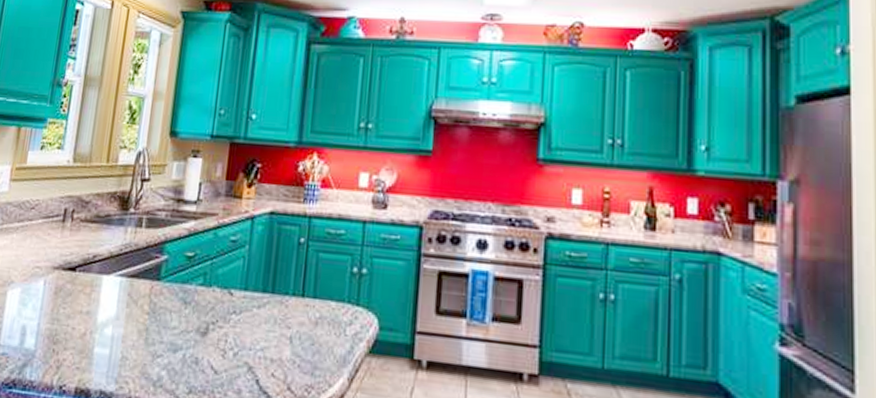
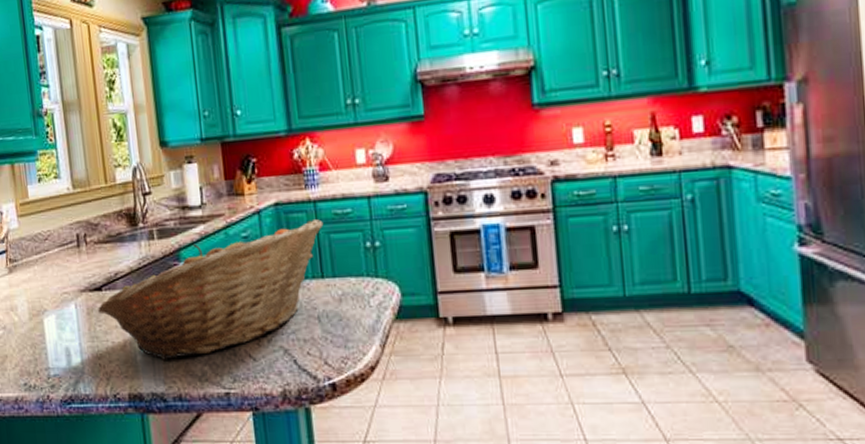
fruit basket: none [66,234,315,358] -> present [98,218,324,360]

